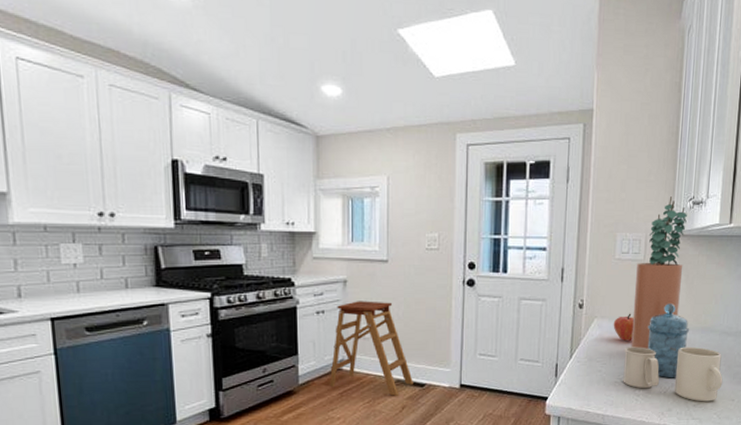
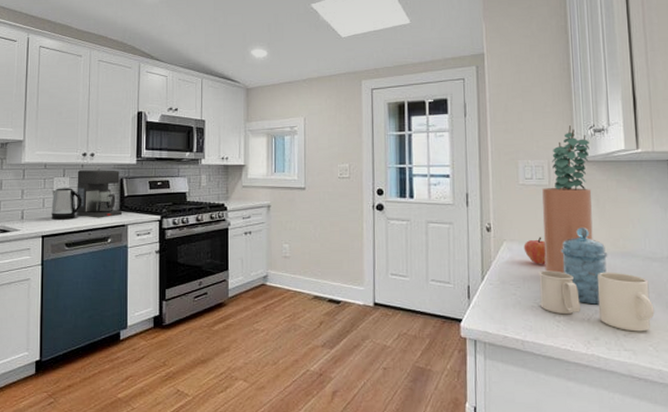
kettle: none [60,257,104,299] -> present [51,188,82,221]
coffee maker: none [92,234,161,296] -> present [75,170,123,218]
step ladder: present [329,301,413,396] -> none [254,223,330,312]

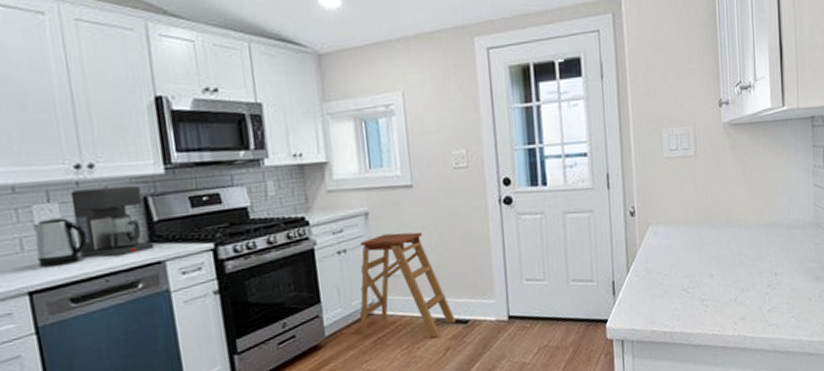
step ladder: none [254,223,330,312] -> present [359,231,455,338]
fruit: present [523,237,546,265] -> none [670,215,693,248]
mug: present [539,270,580,315] -> none [686,251,727,298]
vase: present [541,125,593,273] -> none [687,83,740,254]
canister: present [560,228,608,305] -> none [707,200,754,284]
cup: present [596,272,655,332] -> none [743,245,797,306]

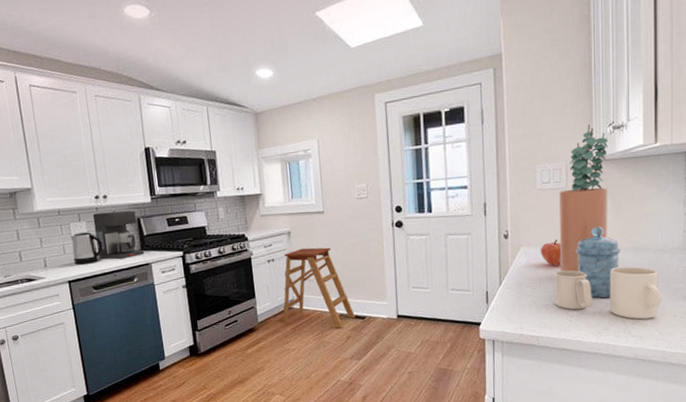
fruit: none [670,215,693,248] -> present [540,239,561,266]
mug: none [686,251,727,298] -> present [554,270,592,310]
vase: none [687,83,740,254] -> present [558,124,608,272]
canister: none [707,200,754,284] -> present [575,226,621,299]
cup: none [743,245,797,306] -> present [609,266,662,320]

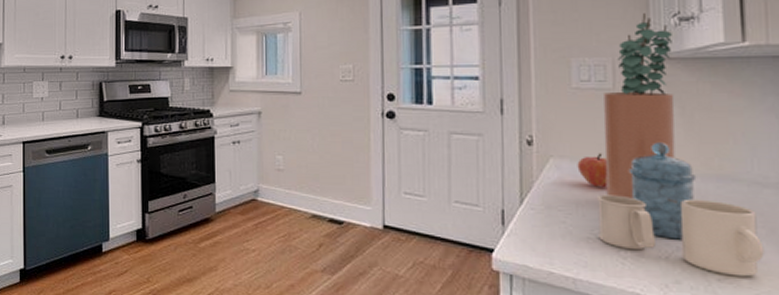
kettle: present [71,232,103,266] -> none [31,92,62,127]
coffee maker: present [92,210,145,260] -> none [55,73,102,124]
step ladder: present [283,247,355,329] -> none [244,132,330,232]

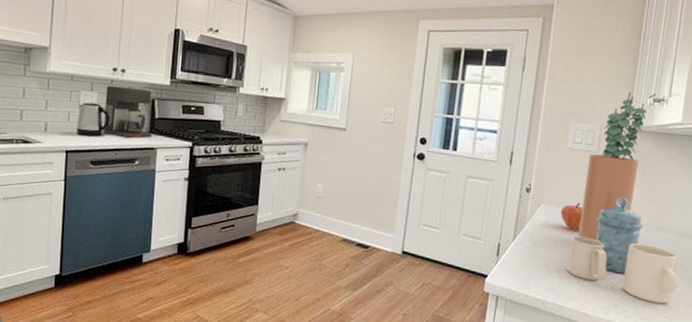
kettle: none [31,92,62,127] -> present [76,102,110,138]
coffee maker: none [55,73,102,124] -> present [102,86,153,139]

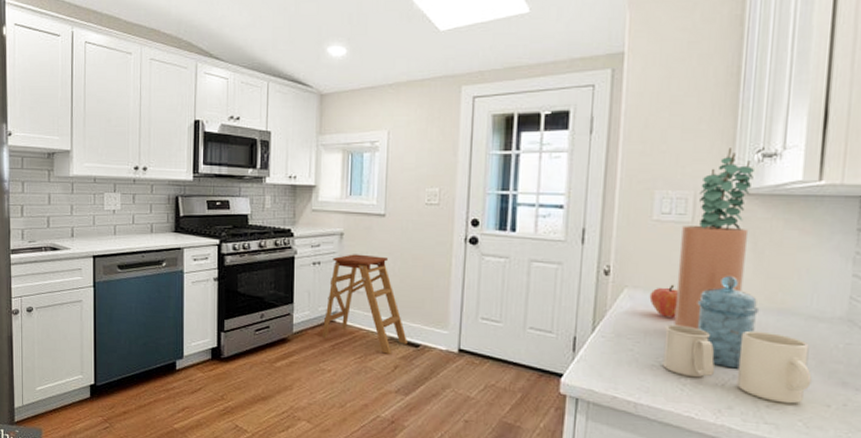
kettle: present [76,102,110,138] -> none [102,204,135,241]
coffee maker: present [102,86,153,139] -> none [128,185,178,240]
step ladder: none [282,162,359,254] -> present [321,254,407,354]

